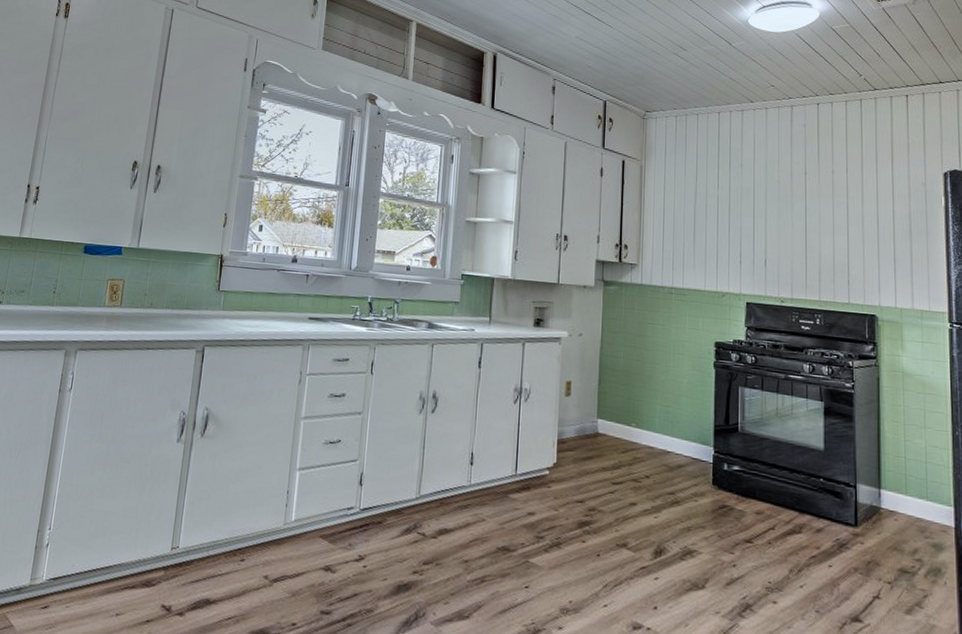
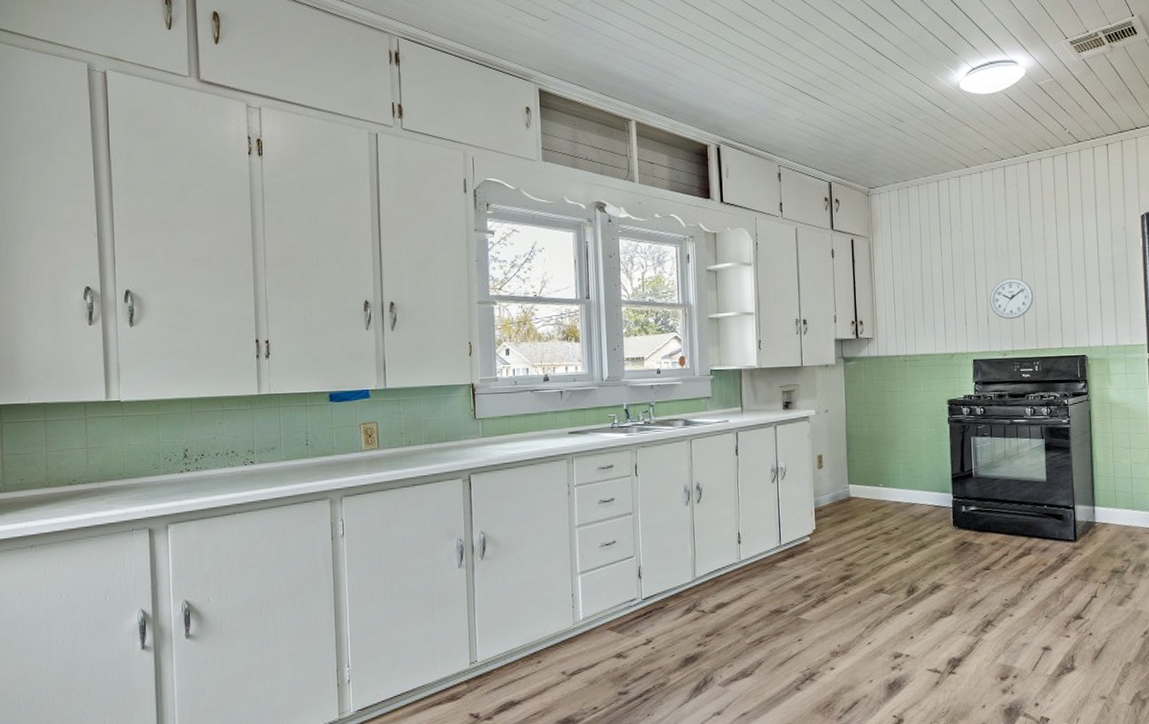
wall clock: none [767,221,819,266] -> present [989,278,1034,320]

